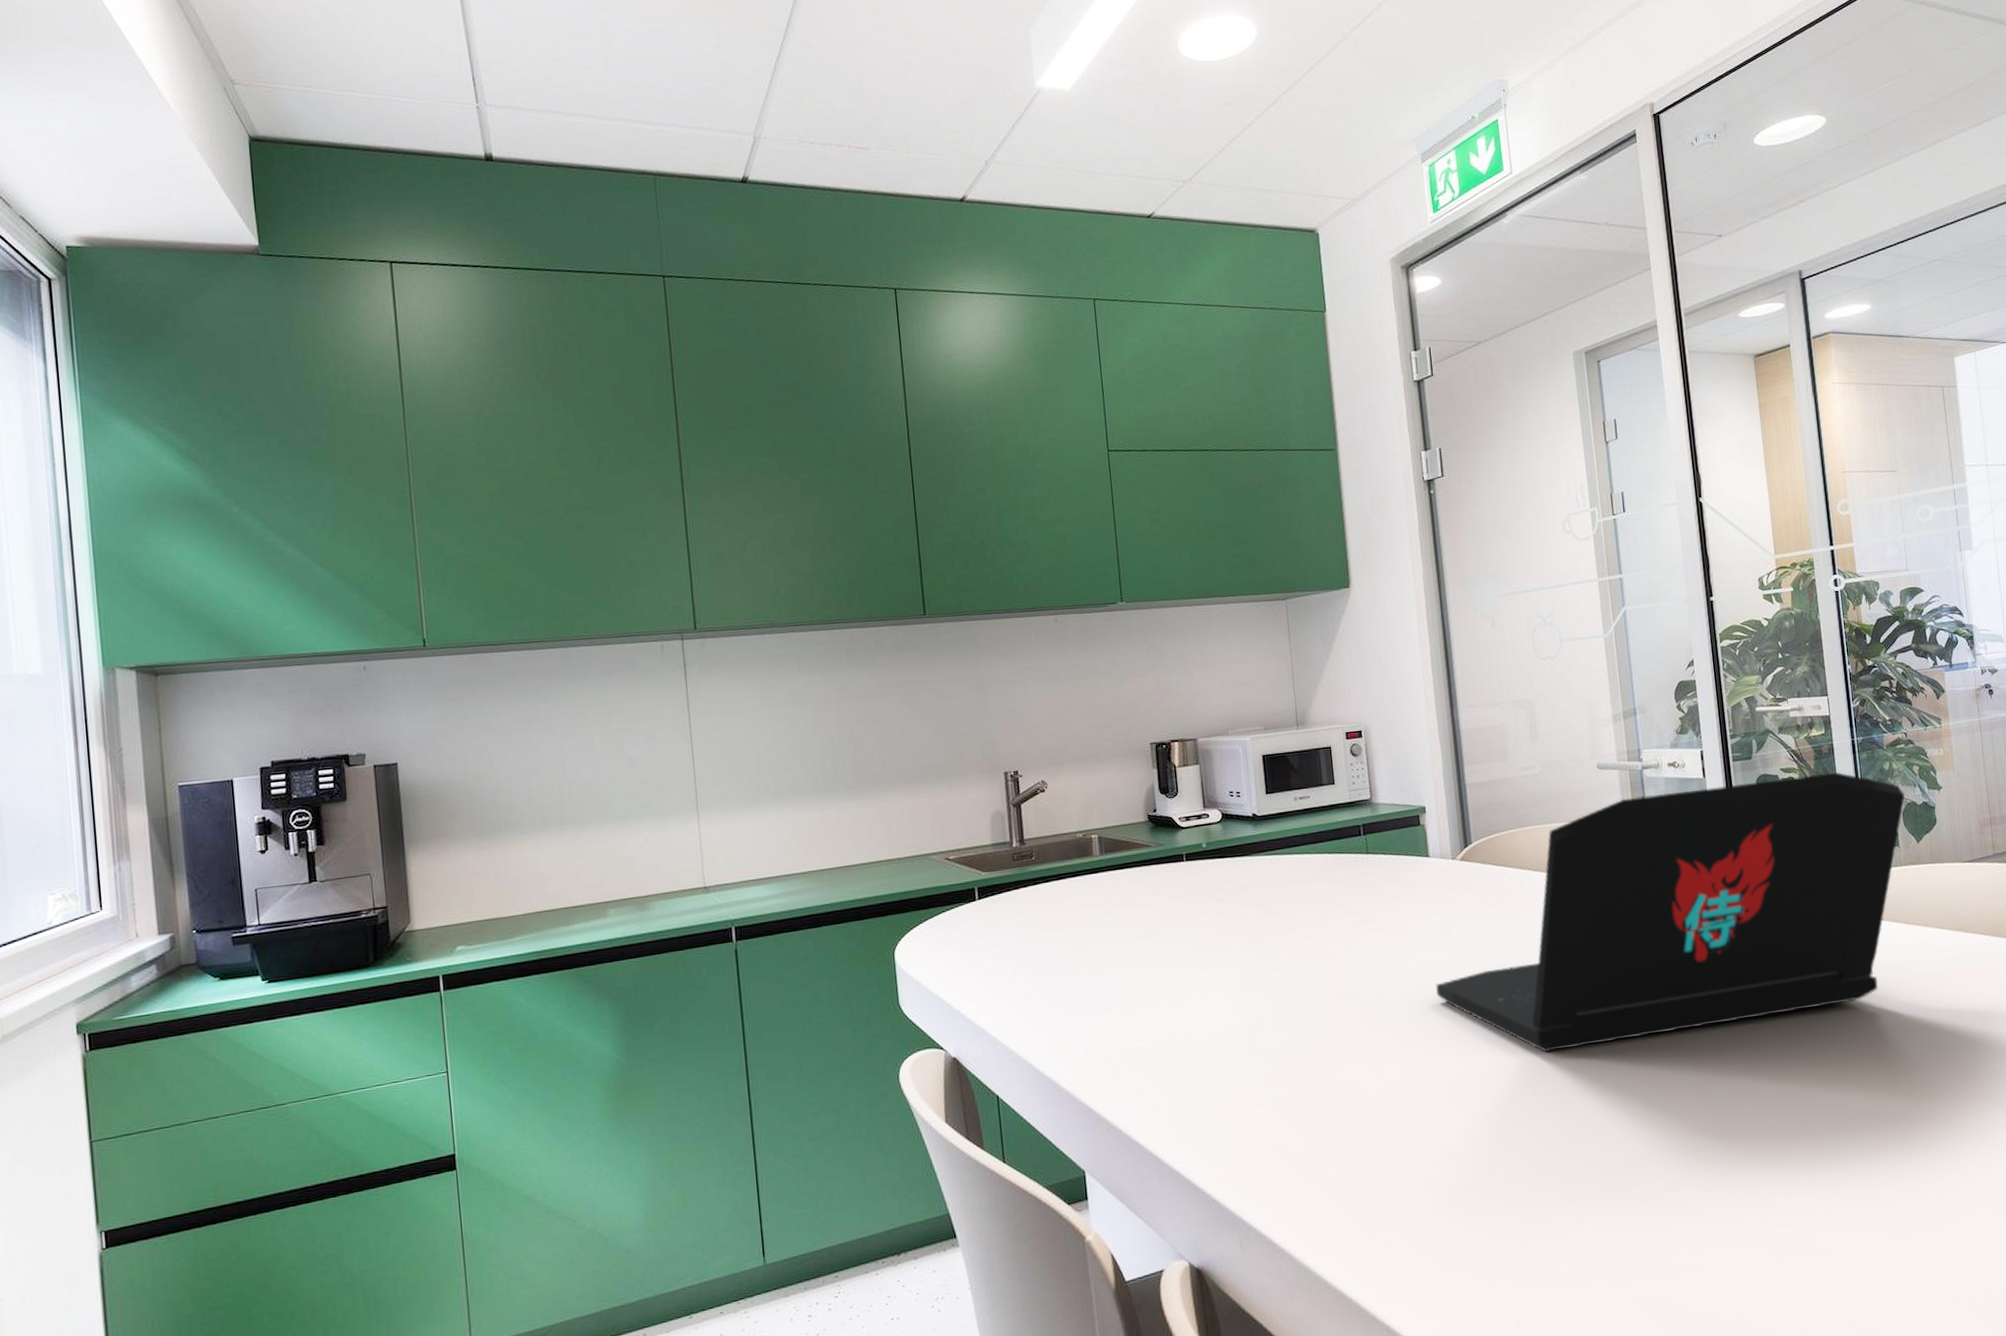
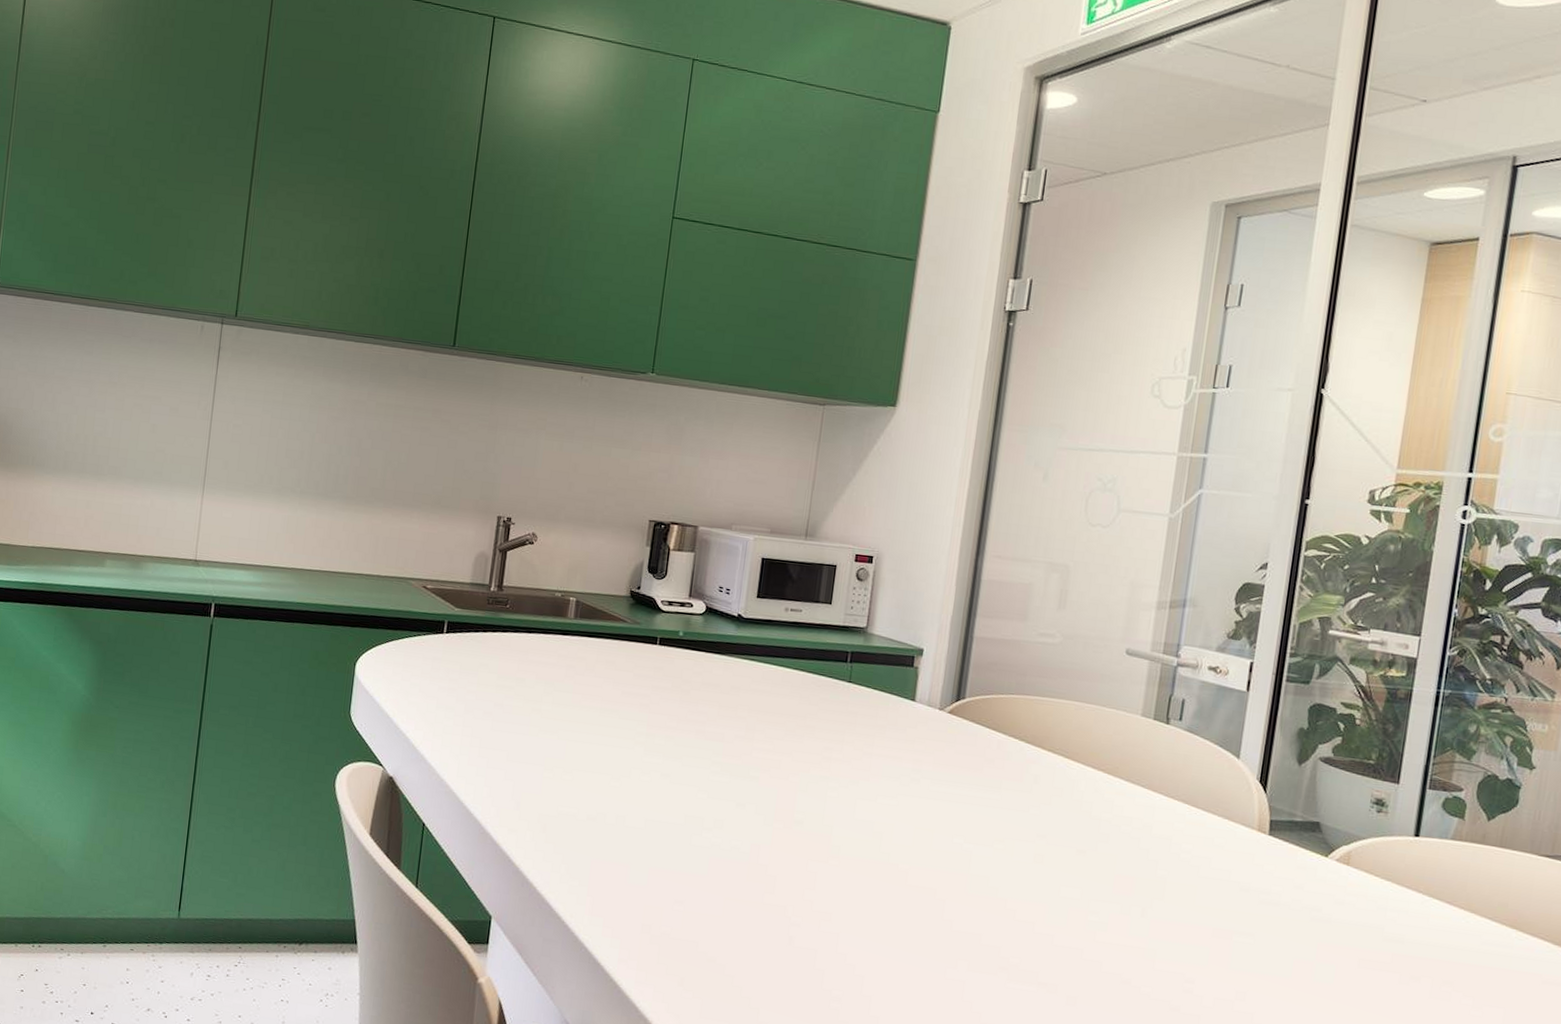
laptop: present [1436,772,1905,1053] -> none [889,692,1487,971]

